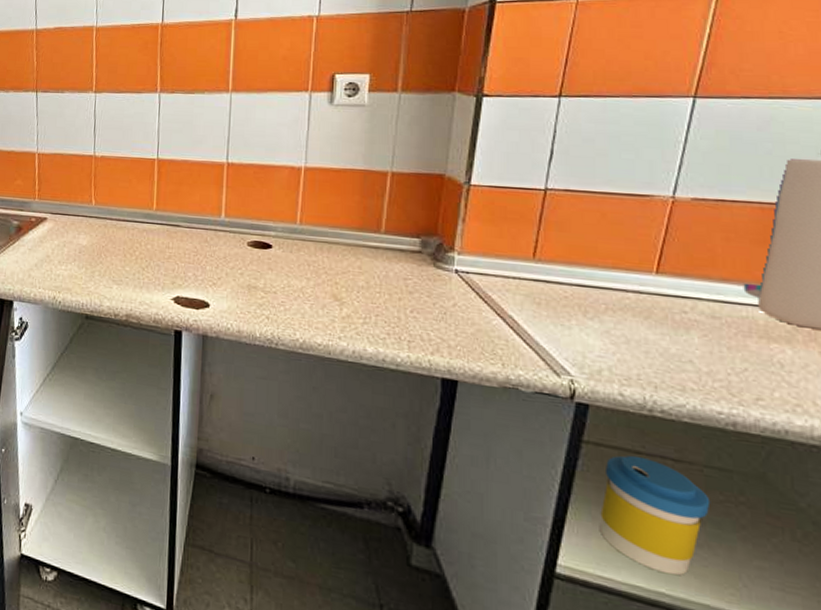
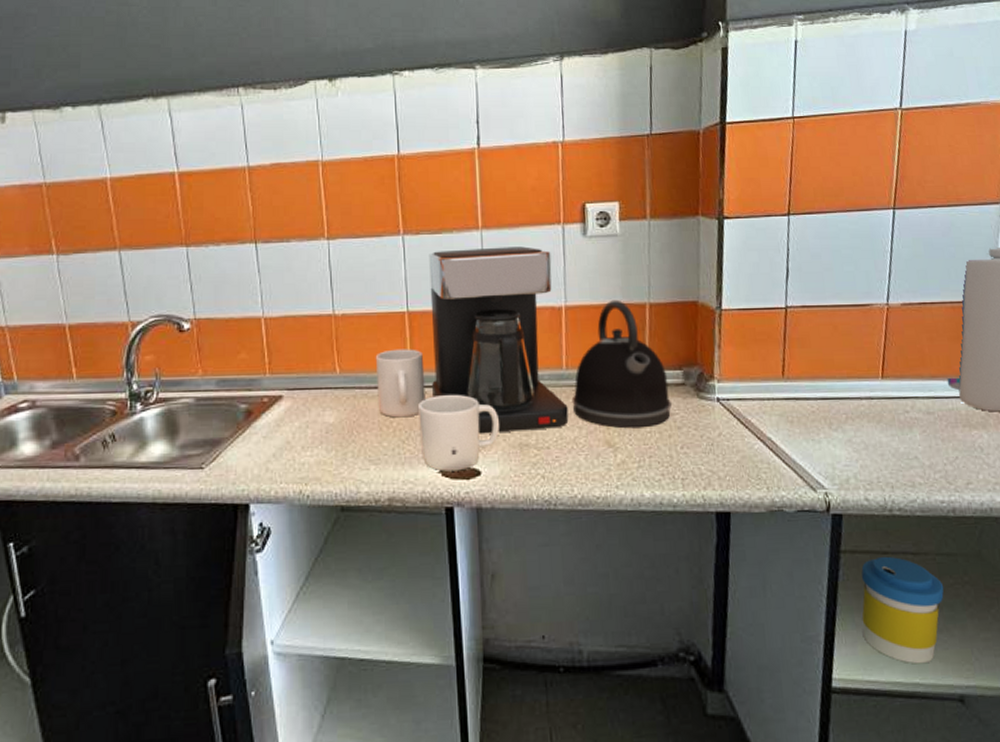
cup: none [124,189,168,249] -> present [375,349,426,418]
mug: none [158,233,232,301] -> present [417,394,500,472]
coffee maker: none [173,108,298,276] -> present [429,246,569,434]
kettle: none [302,165,405,288] -> present [571,299,672,428]

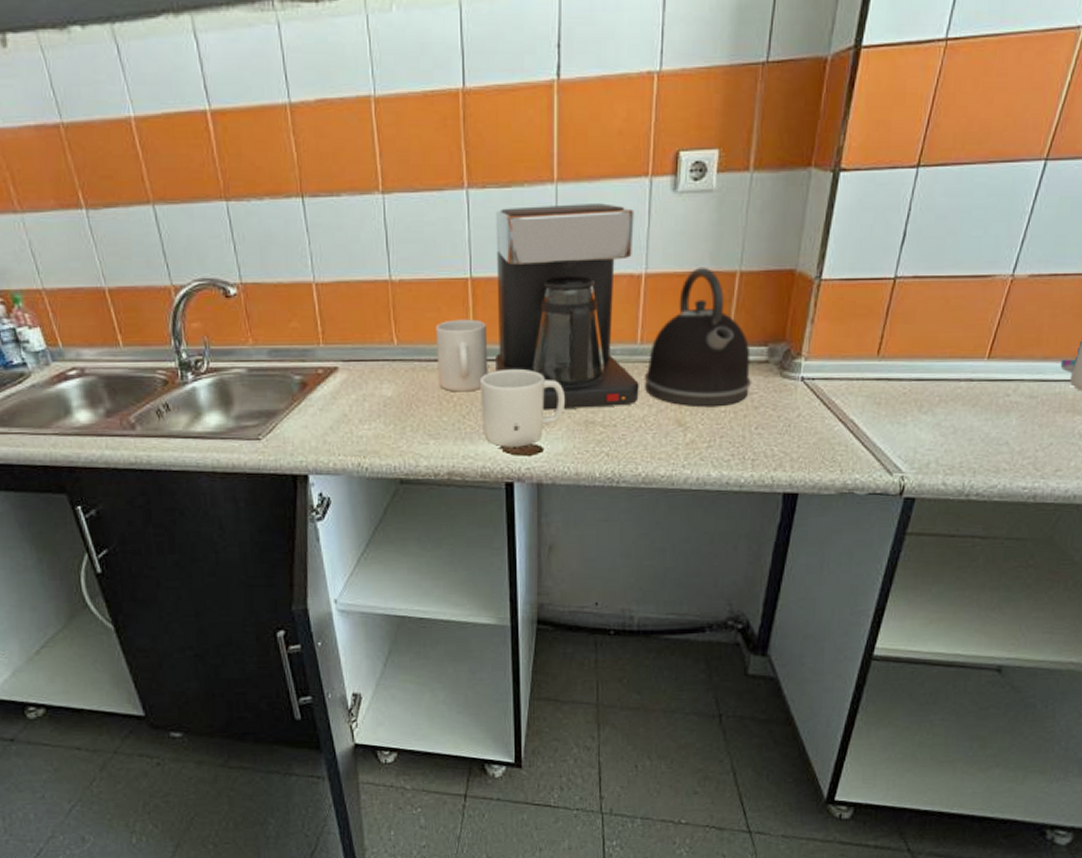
coffee cup: present [861,556,944,665] -> none [913,539,1006,638]

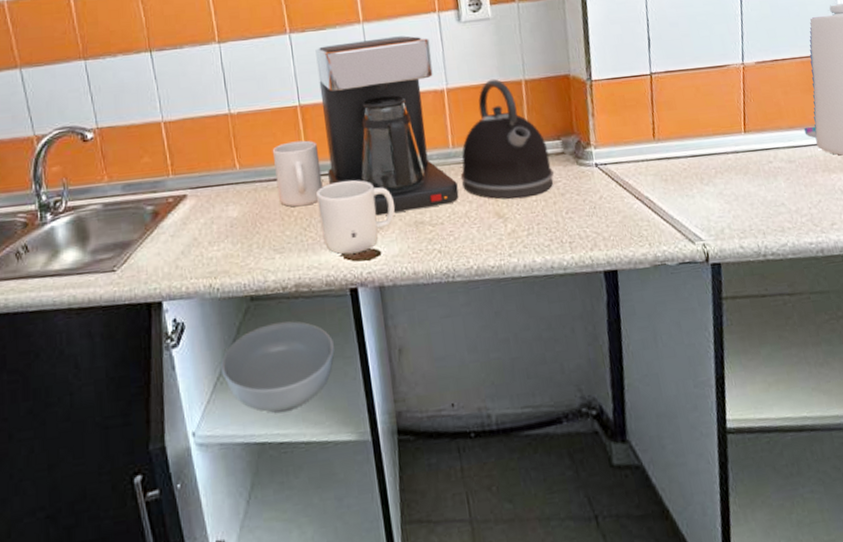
bowl: none [366,508,482,591] -> present [221,321,334,413]

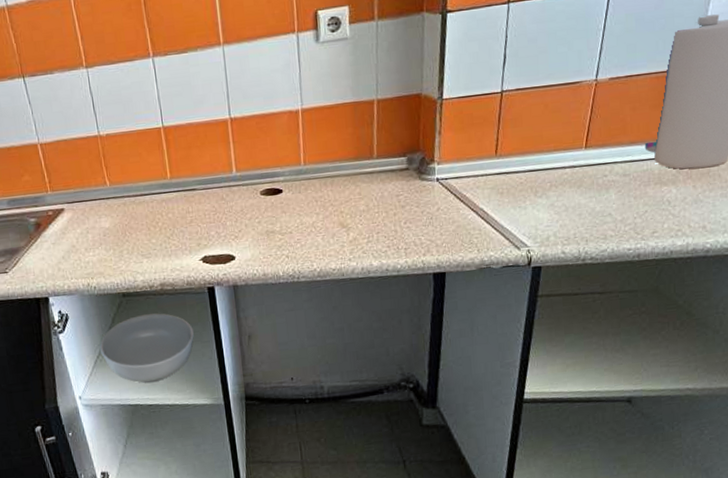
cup: present [272,140,323,207] -> none [138,159,185,219]
coffee maker: present [315,35,459,216] -> none [177,57,308,226]
mug: present [315,179,395,255] -> none [178,194,249,259]
kettle: present [460,79,554,199] -> none [309,99,397,211]

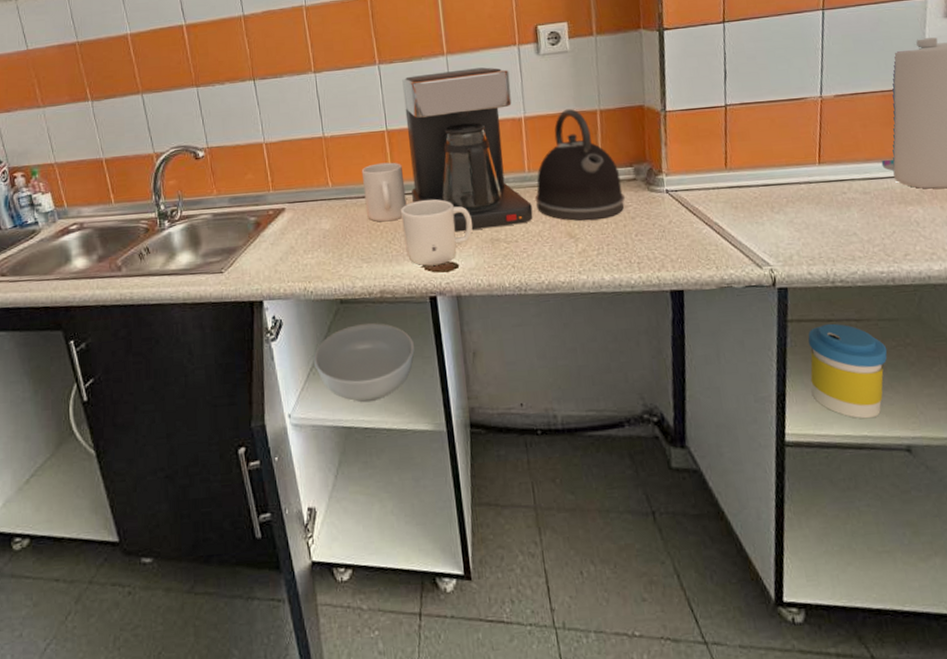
cup: none [138,159,185,219] -> present [361,162,407,222]
coffee maker: none [177,57,308,226] -> present [402,67,533,232]
mug: none [178,194,249,259] -> present [400,199,473,266]
kettle: none [309,99,397,211] -> present [535,108,625,221]
coffee cup: none [551,296,624,378] -> present [808,323,888,419]

